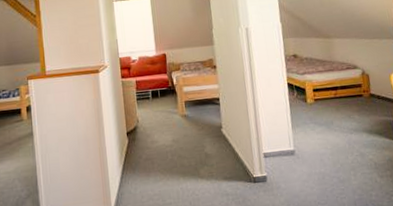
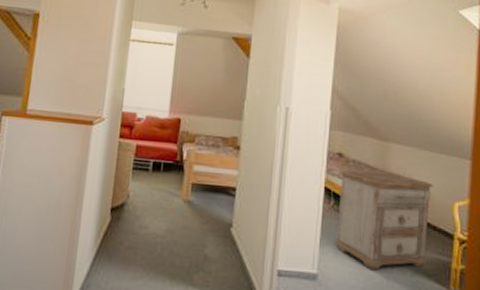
nightstand: none [296,61,377,139] -> present [334,170,434,270]

